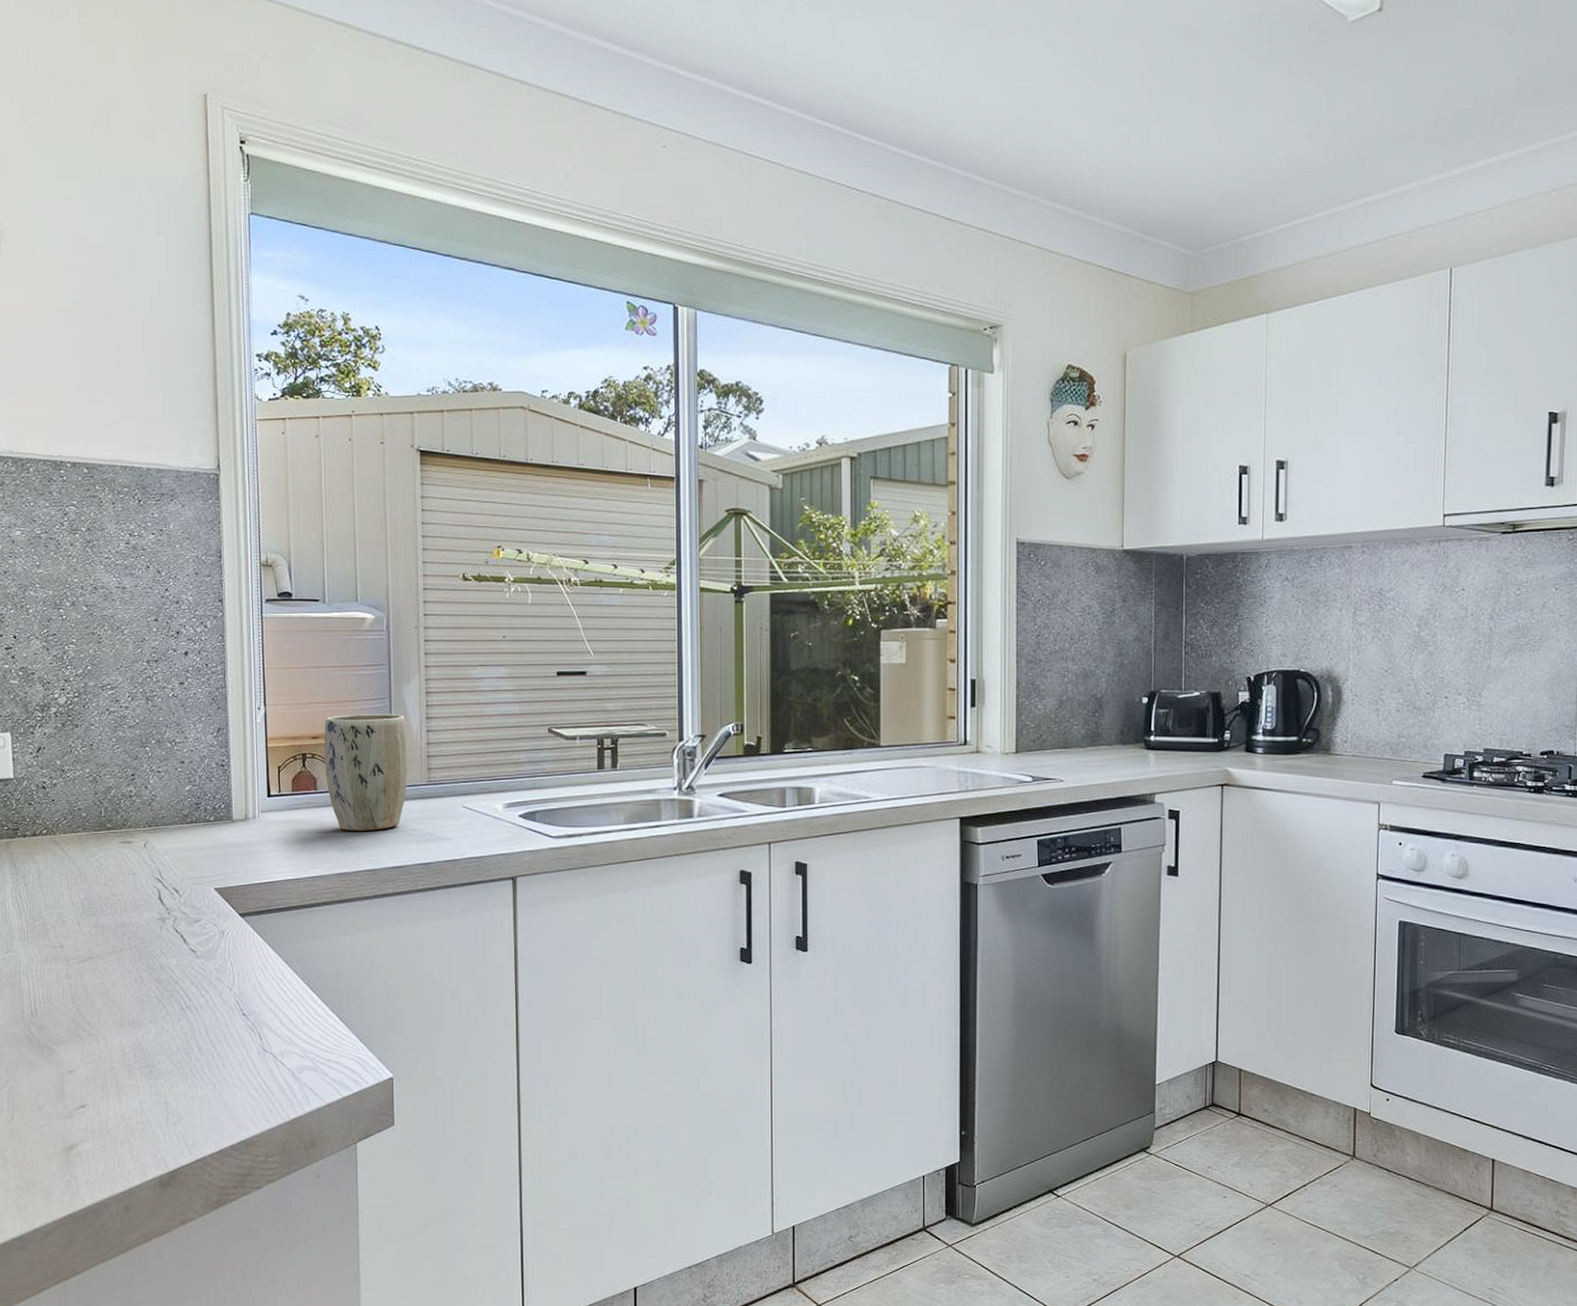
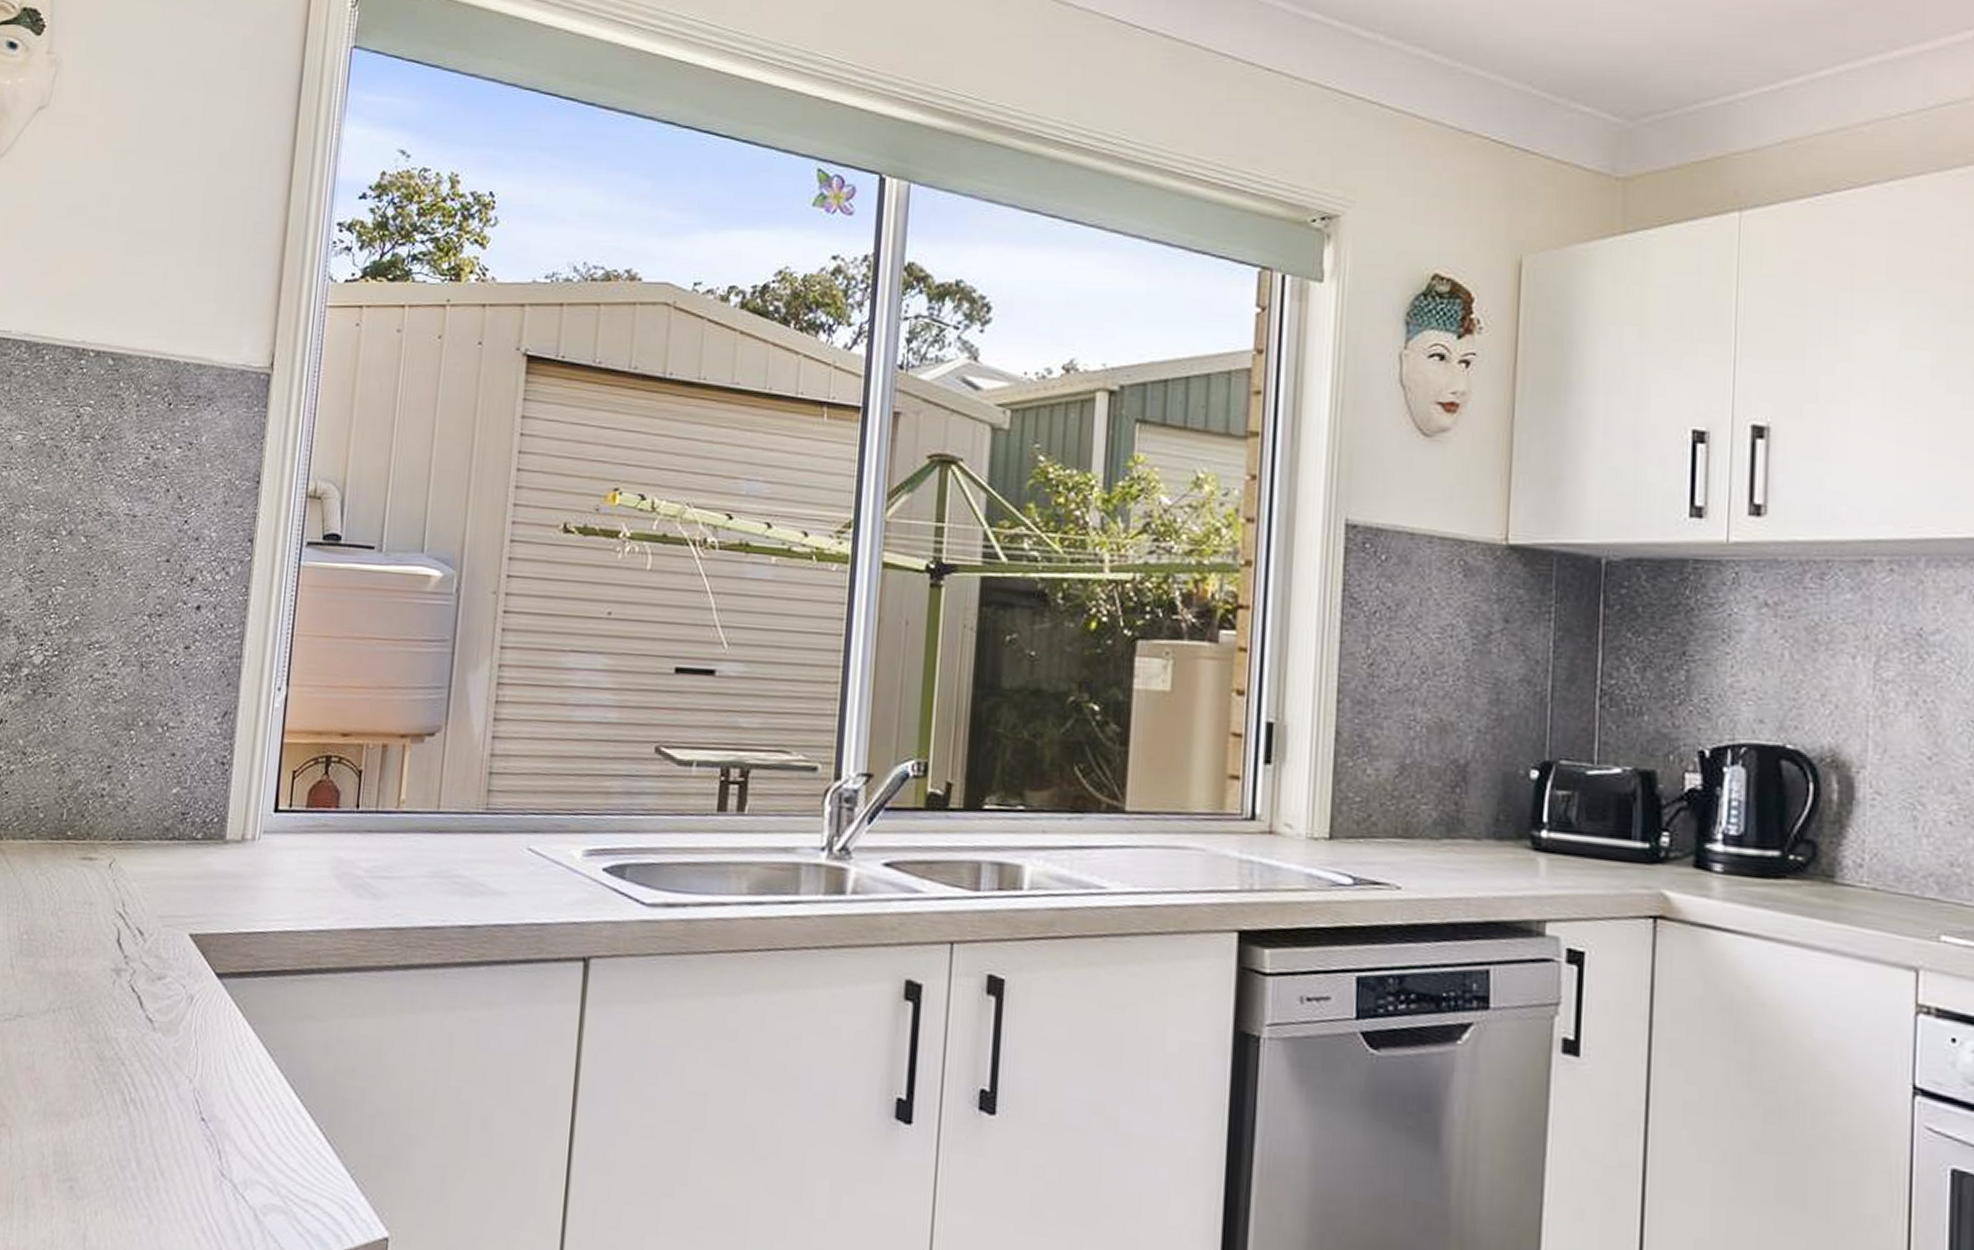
plant pot: present [324,714,408,831] -> none [352,706,467,872]

